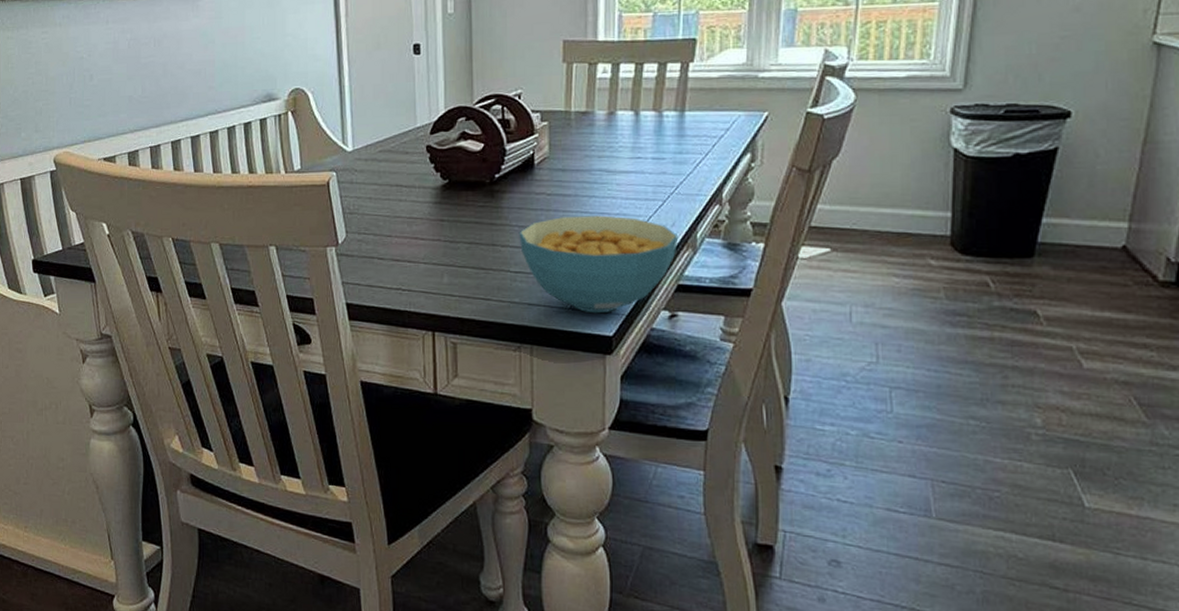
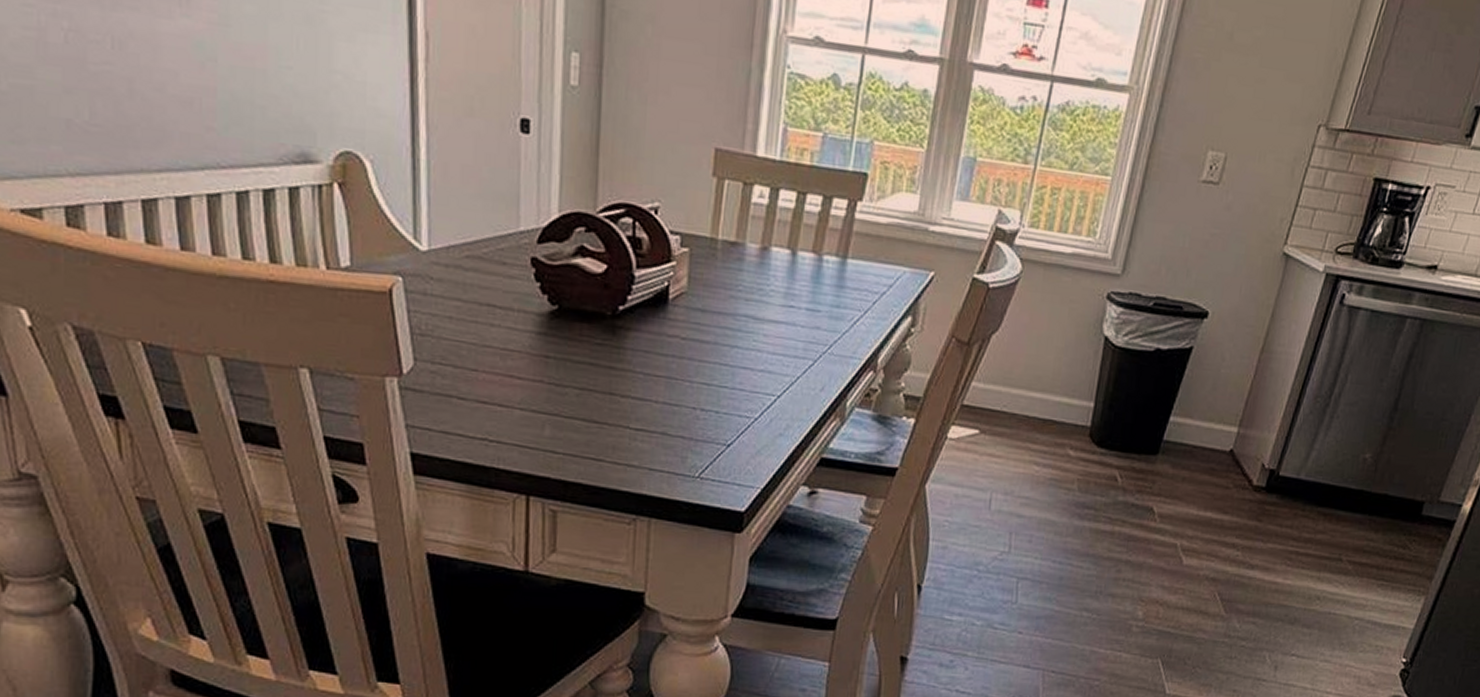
cereal bowl: present [519,215,679,314] -> none [643,367,827,485]

